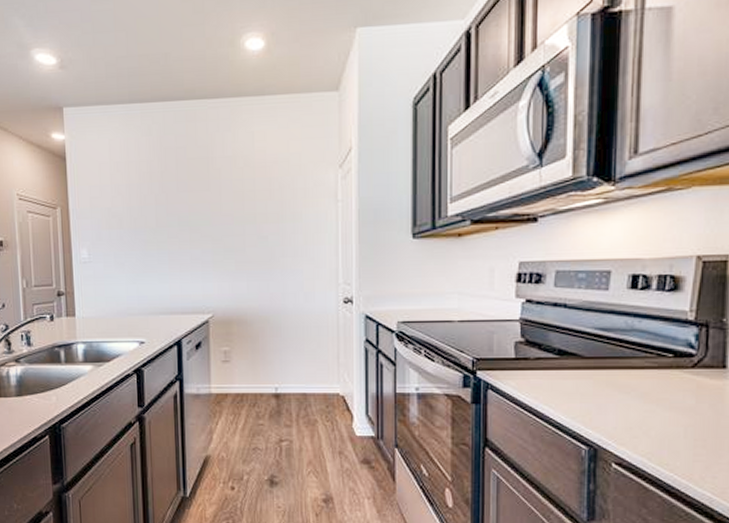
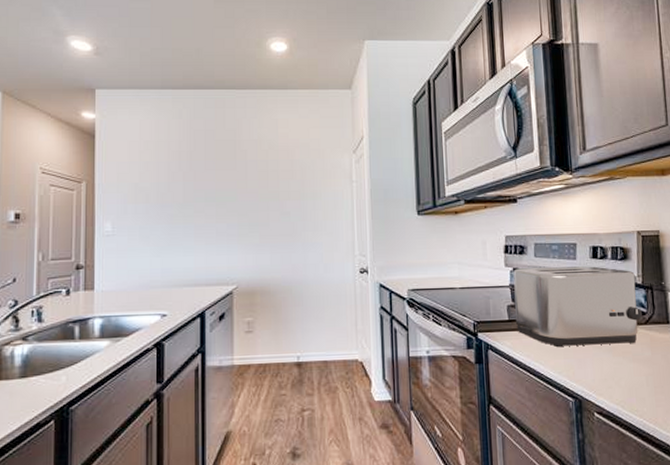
toaster: none [523,298,689,389] -> present [513,266,642,347]

